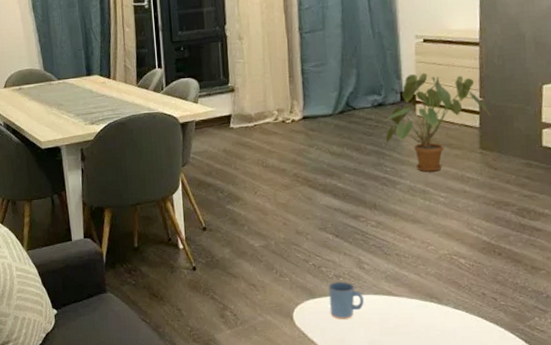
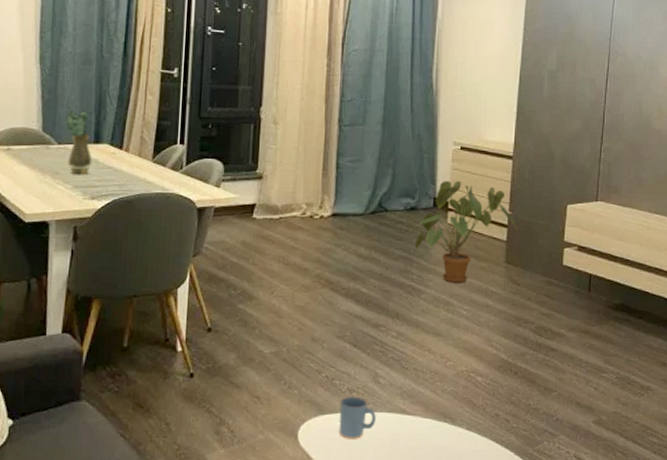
vase: none [60,47,88,105] -> present [64,108,93,175]

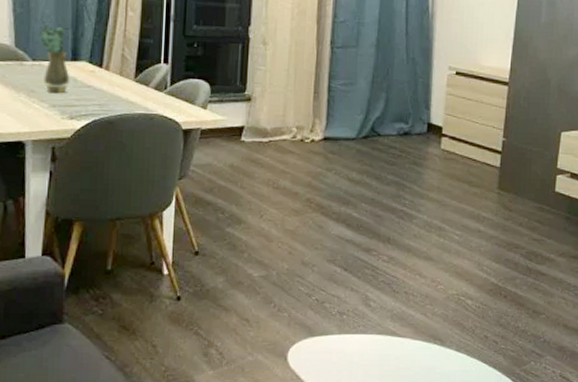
mug: present [338,396,376,439] -> none [328,319,366,360]
house plant: present [414,180,517,283] -> none [407,106,511,209]

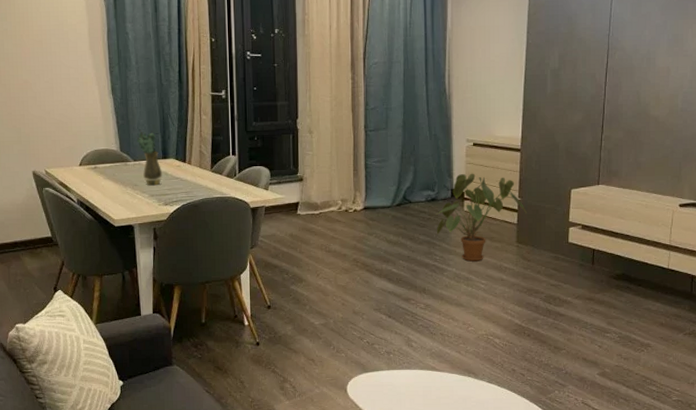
house plant: none [407,106,511,209] -> present [436,173,526,262]

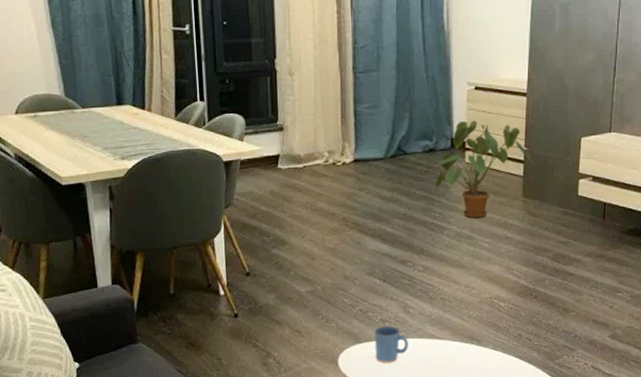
vase: present [136,130,163,186] -> none [84,71,118,137]
mug: none [380,357,411,392] -> present [374,325,408,363]

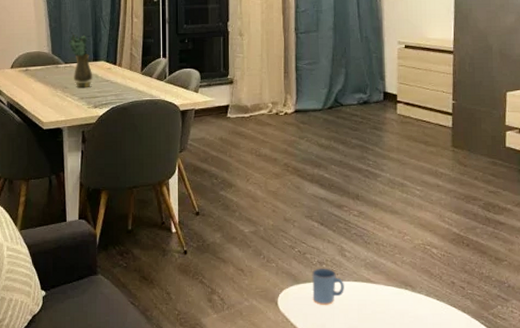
vase: none [84,71,118,137] -> present [68,33,93,88]
house plant: present [435,120,533,219] -> none [369,75,461,167]

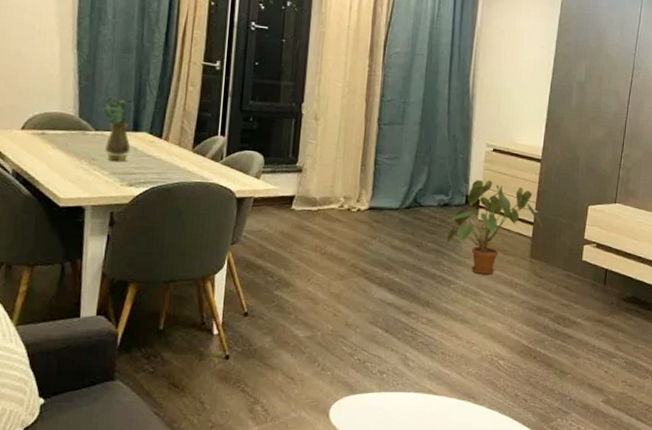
mug: present [312,268,344,305] -> none [368,377,404,417]
house plant: none [369,75,461,167] -> present [446,180,542,275]

